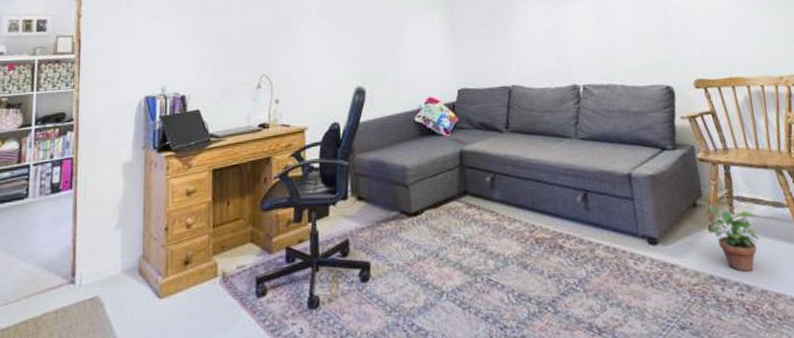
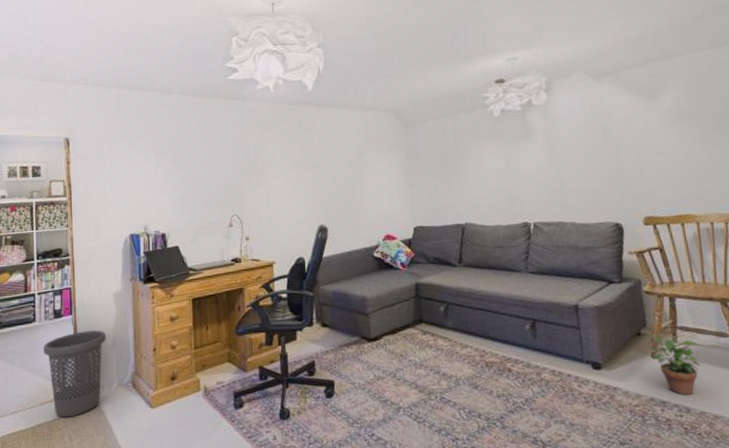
trash bin: none [34,207,111,312] -> present [43,330,106,418]

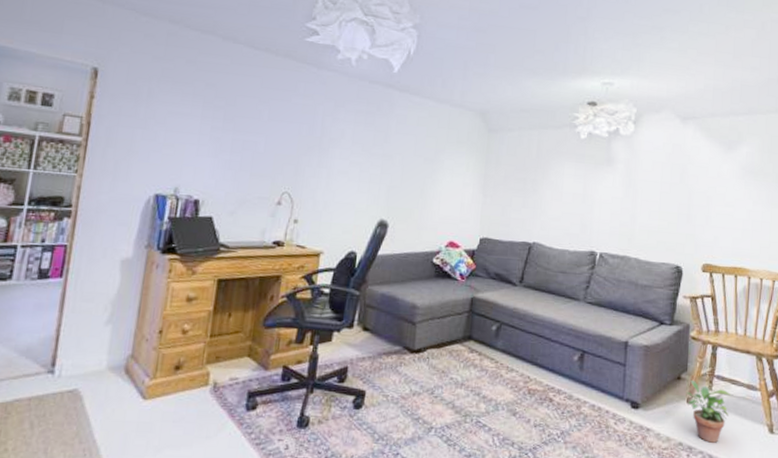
trash bin: present [43,330,106,418] -> none [14,299,103,400]

